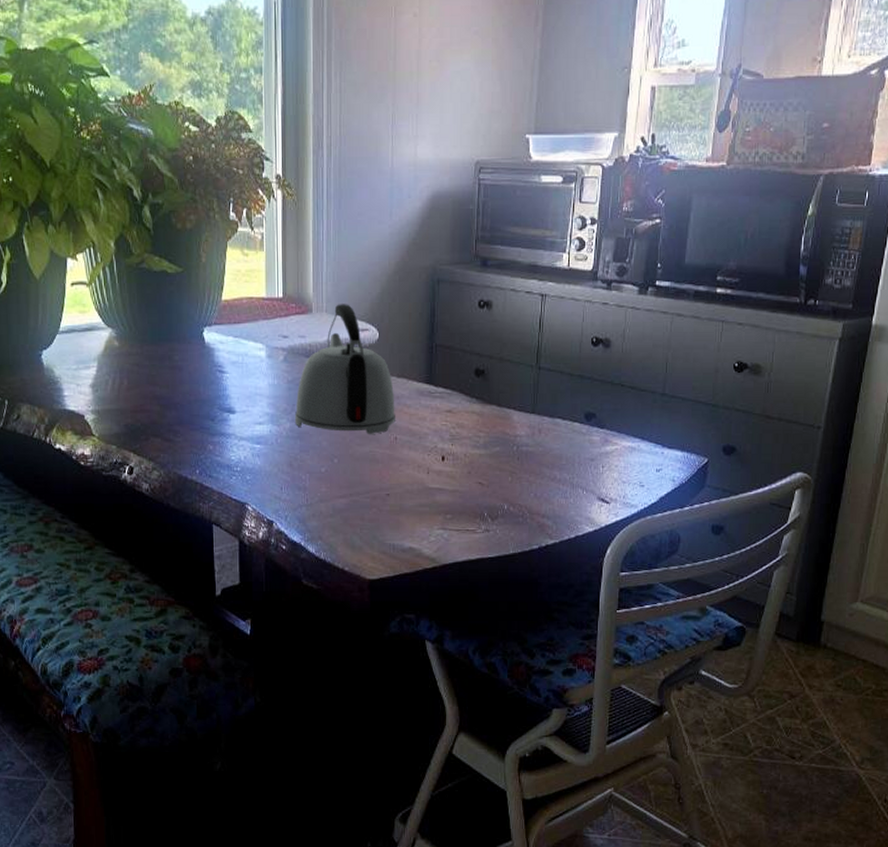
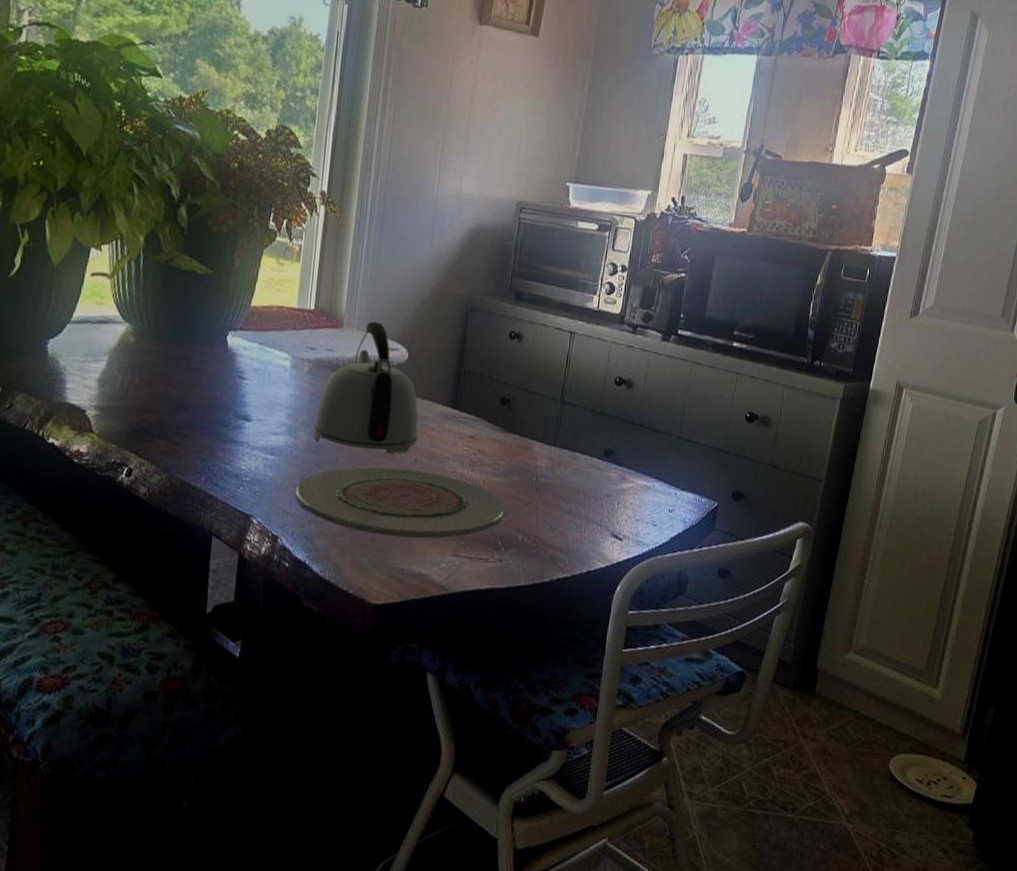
plate: none [285,448,488,515] -> present [295,467,505,539]

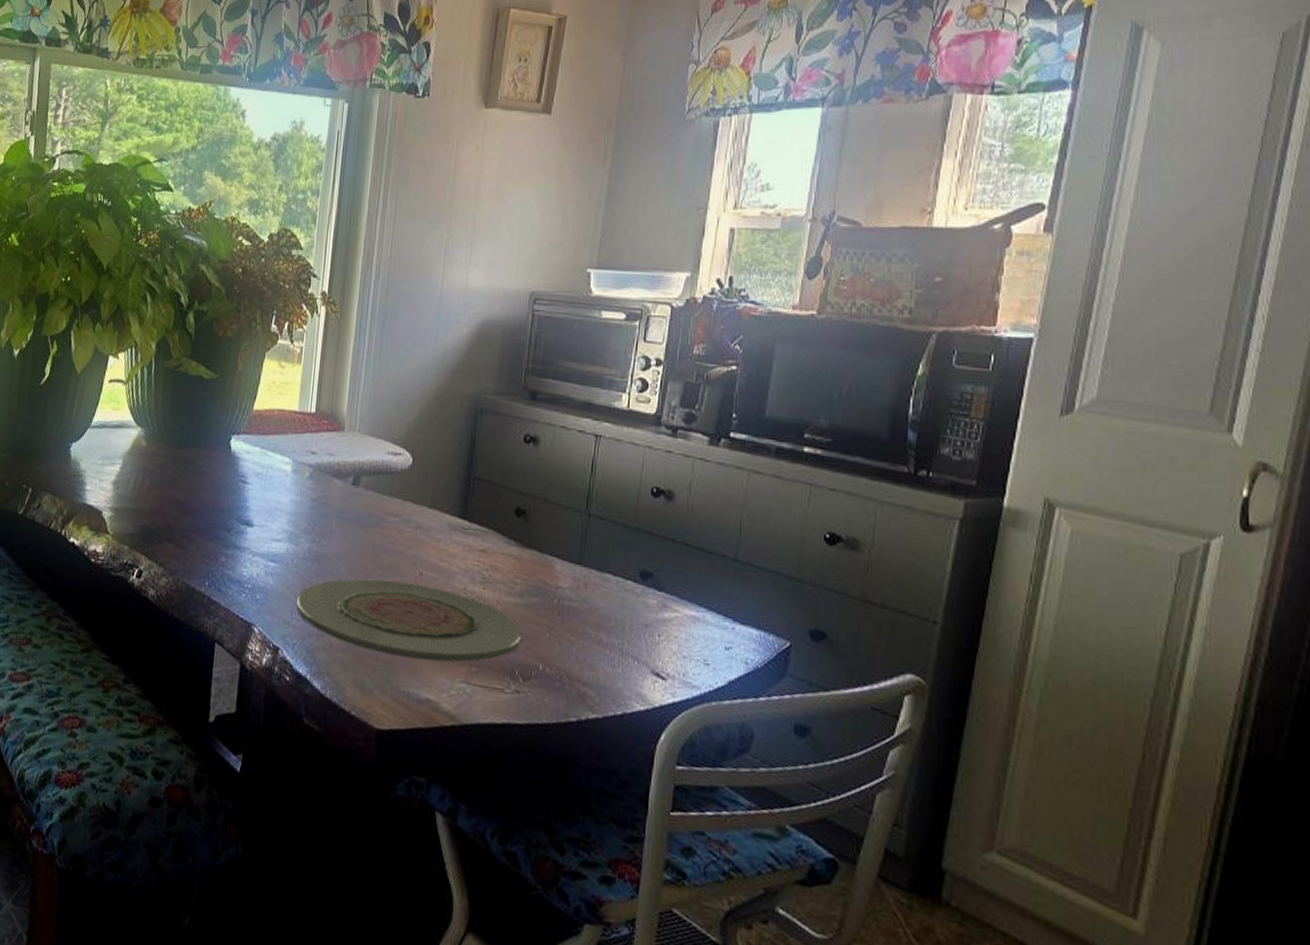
kettle: present [312,321,418,454] -> none [313,424,424,567]

